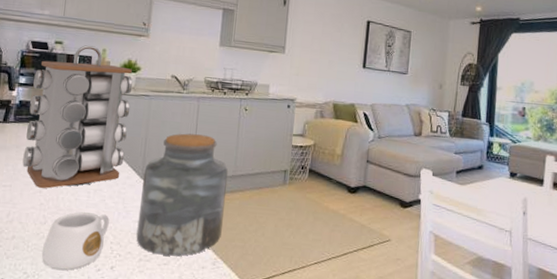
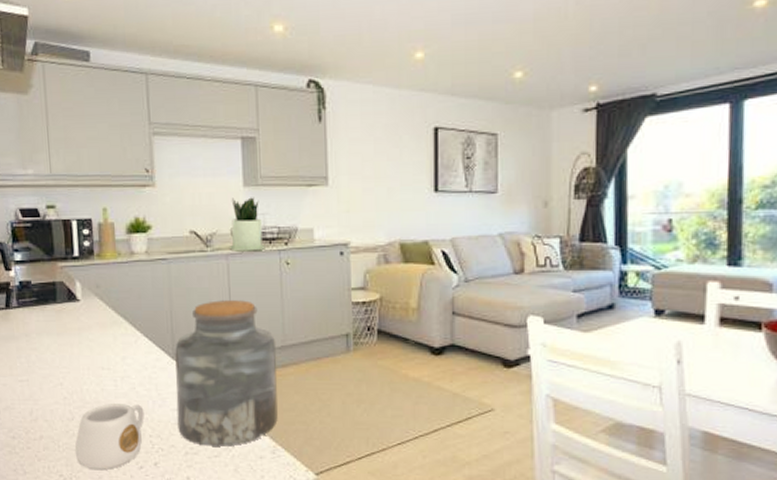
spice rack: present [22,45,133,189] -> none [30,206,149,380]
planter: none [201,53,230,98] -> present [229,197,265,252]

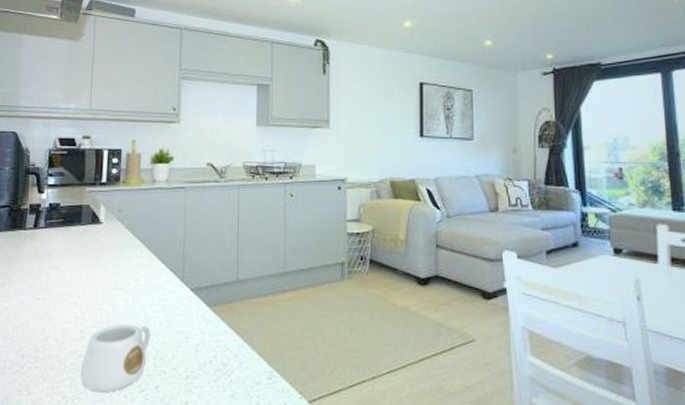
jar: present [175,300,279,447] -> none [181,227,278,371]
planter: present [229,197,265,252] -> none [240,135,273,184]

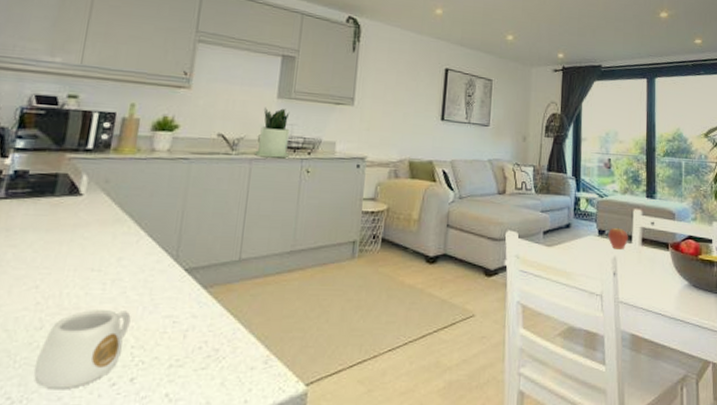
planter: none [240,135,273,184] -> present [254,107,290,158]
fruit: none [626,245,653,271] -> present [608,227,628,250]

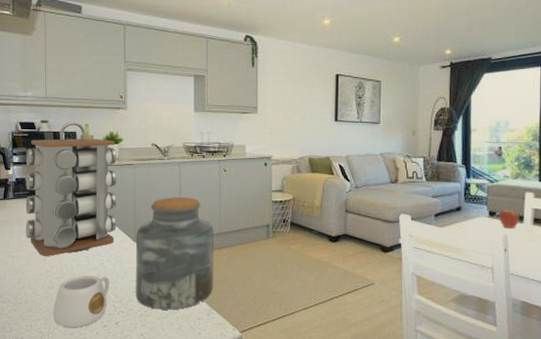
spice rack: none [13,99,169,282] -> present [25,122,117,256]
jar: none [166,203,286,357] -> present [135,197,214,310]
planter: present [254,107,290,158] -> none [181,120,209,161]

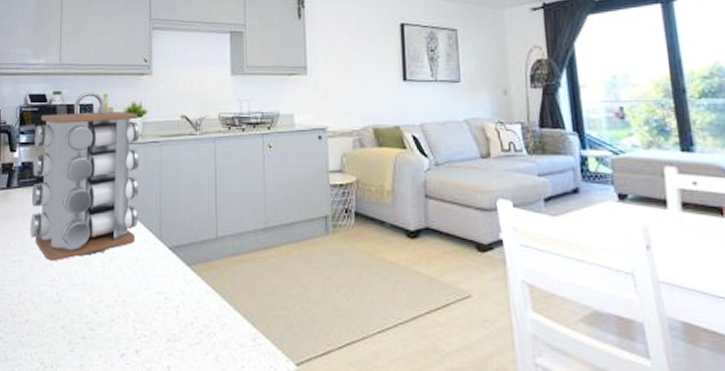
mug: present [52,275,109,329] -> none [58,286,129,358]
jar: present [135,197,214,310] -> none [161,182,260,333]
fruit: present [499,209,520,229] -> none [632,190,662,217]

